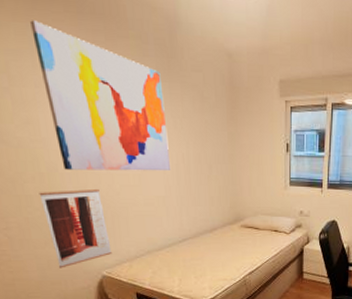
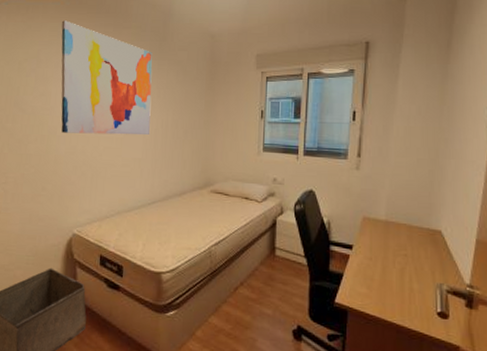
wall art: present [39,188,112,268] -> none [37,150,86,224]

